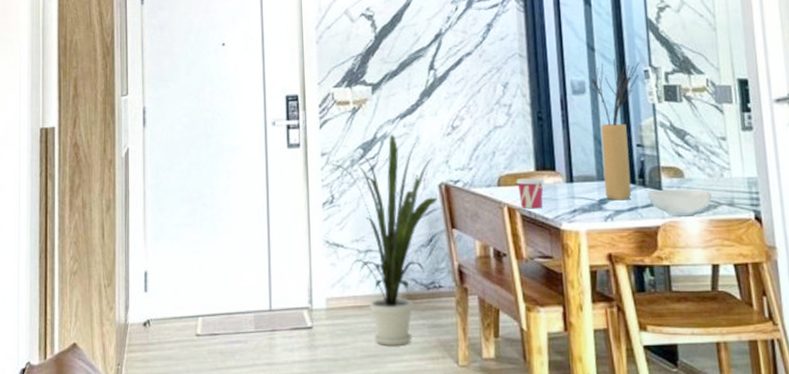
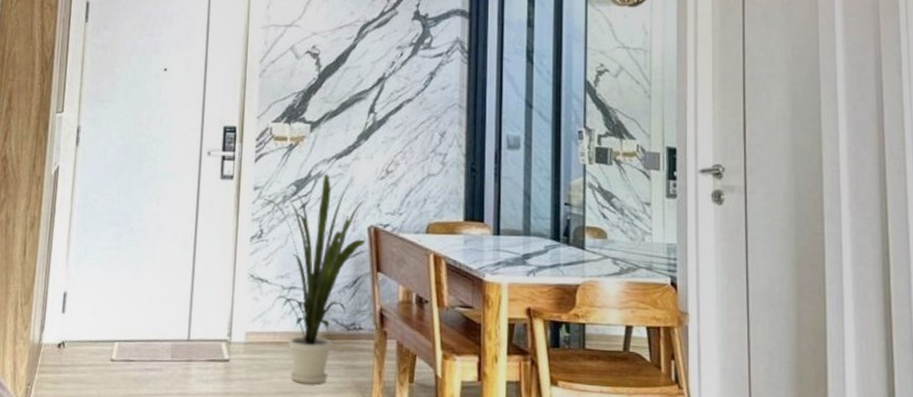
cup: present [516,178,545,209] -> none [444,227,472,259]
vase: present [591,58,640,201] -> none [527,117,575,257]
bowl: present [647,189,712,217] -> none [570,248,632,277]

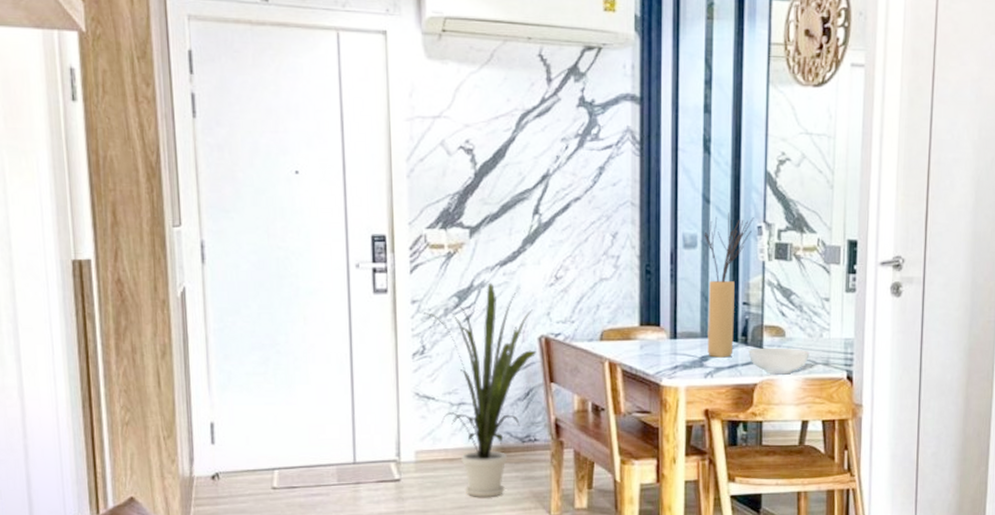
vase: none [527,117,575,257] -> present [704,212,754,358]
bowl: none [570,248,632,277] -> present [748,348,810,375]

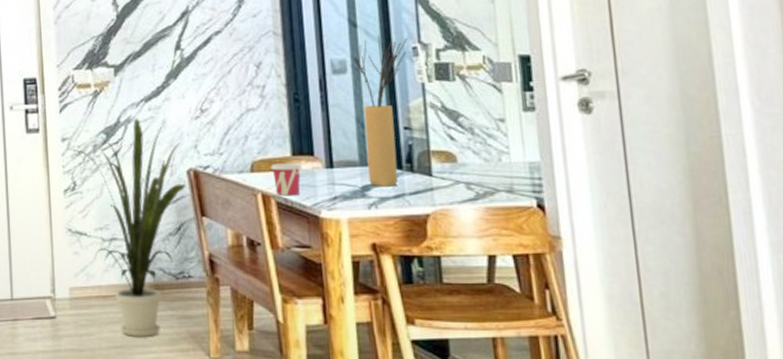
cup: none [619,333,648,365] -> present [271,163,302,196]
bowl: present [748,348,810,375] -> none [416,174,489,204]

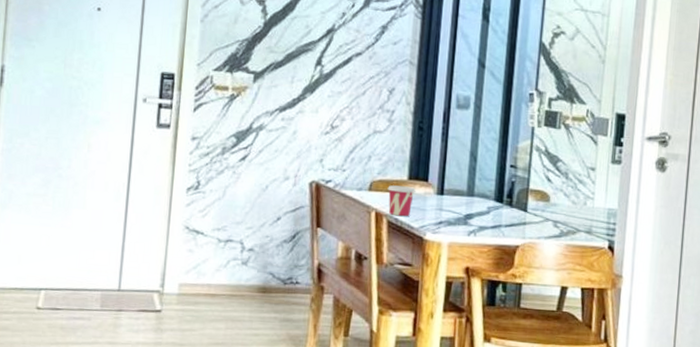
house plant: present [70,118,186,337] -> none [199,126,307,336]
vase: present [353,35,408,187] -> none [472,78,527,218]

